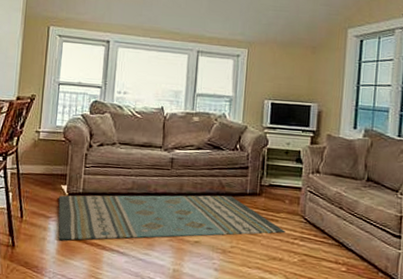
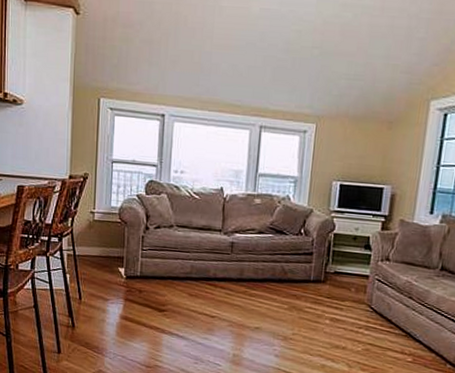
rug: present [58,195,285,241] -> none [116,278,350,323]

